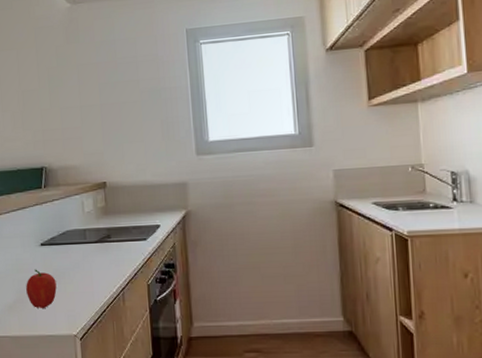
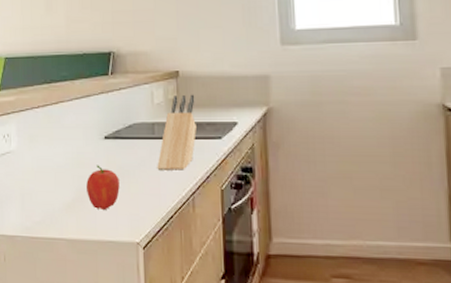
knife block: none [89,202,124,271] -> present [157,94,197,170]

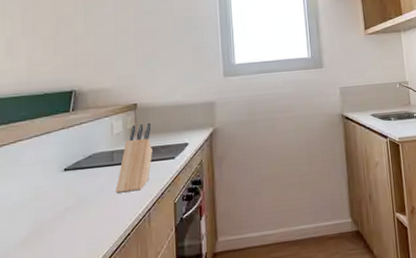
fruit: present [86,165,120,211] -> none [44,196,78,239]

